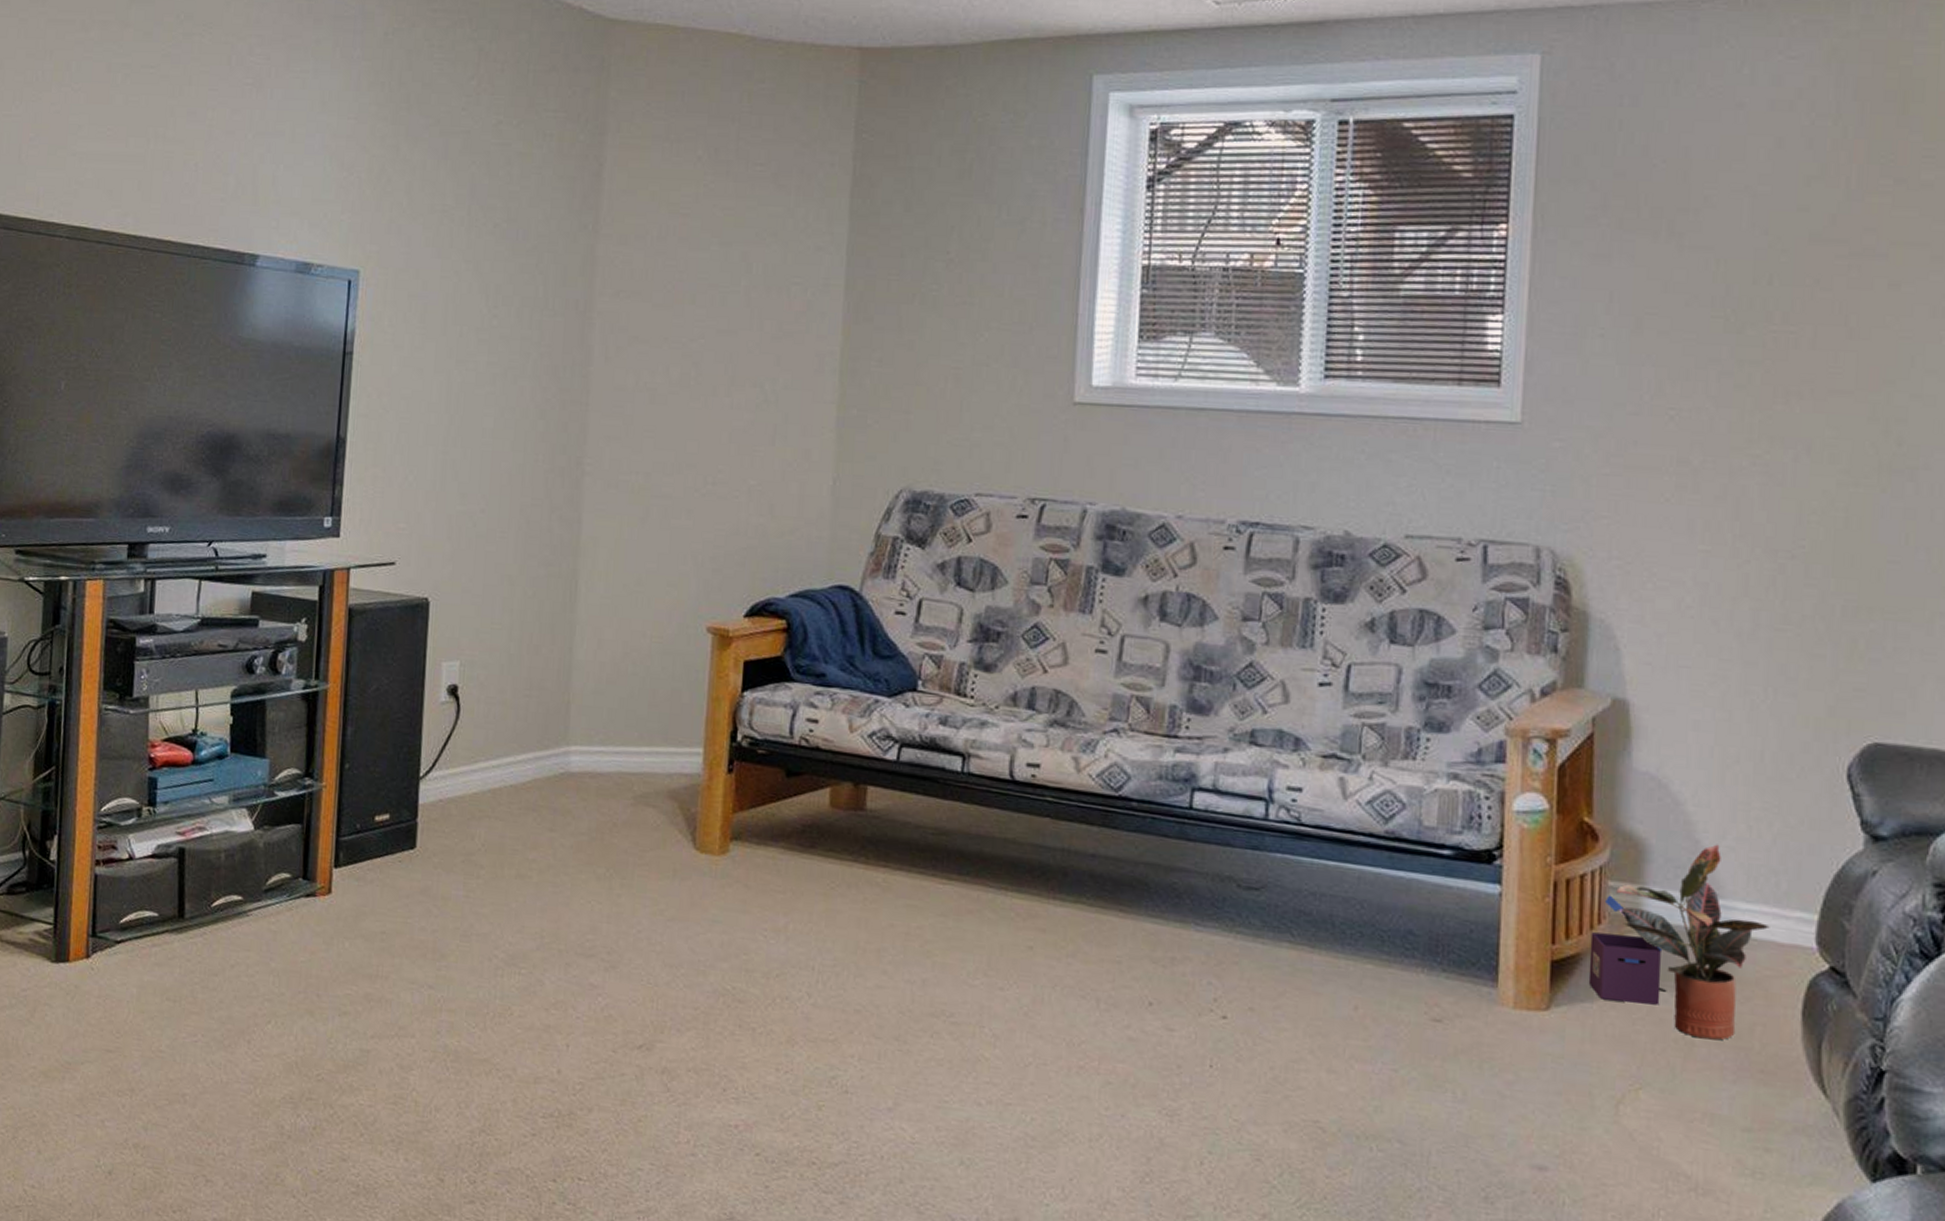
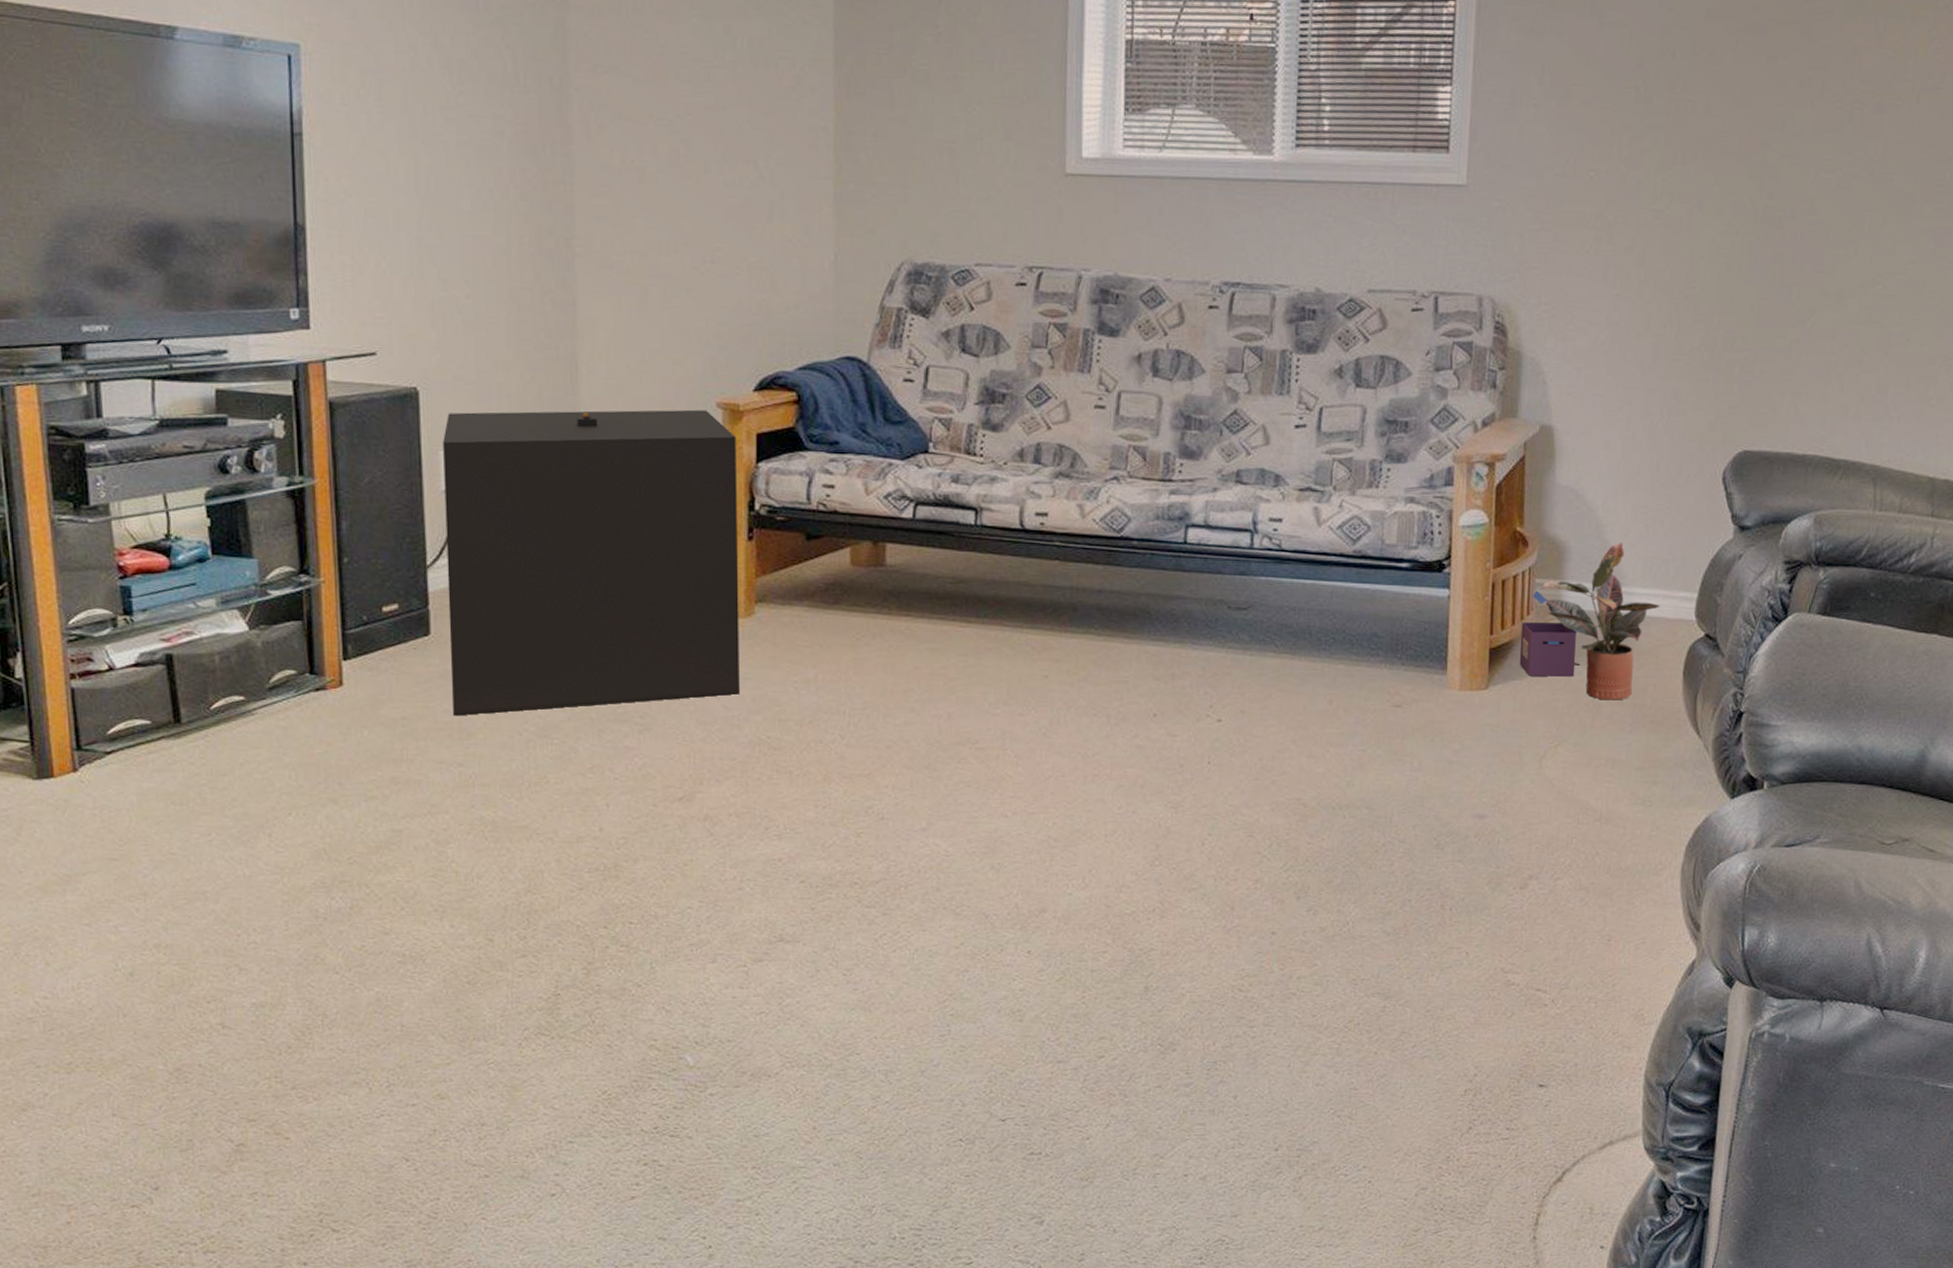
subwoofer: none [429,624,724,938] -> present [443,409,740,716]

